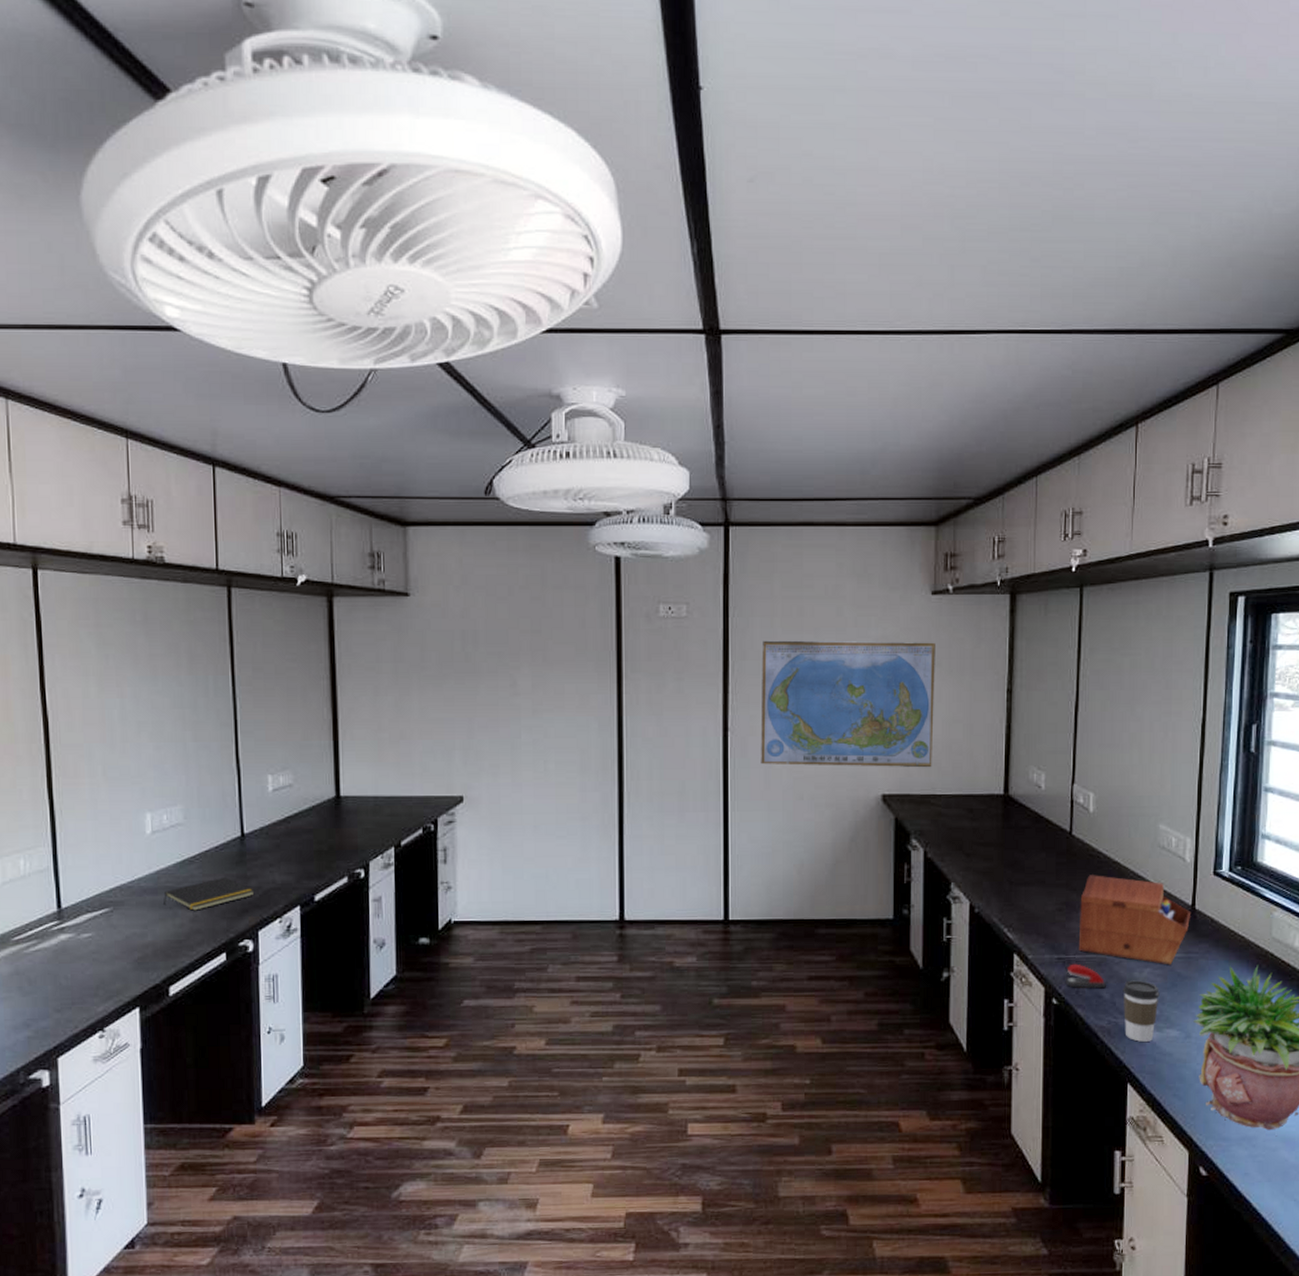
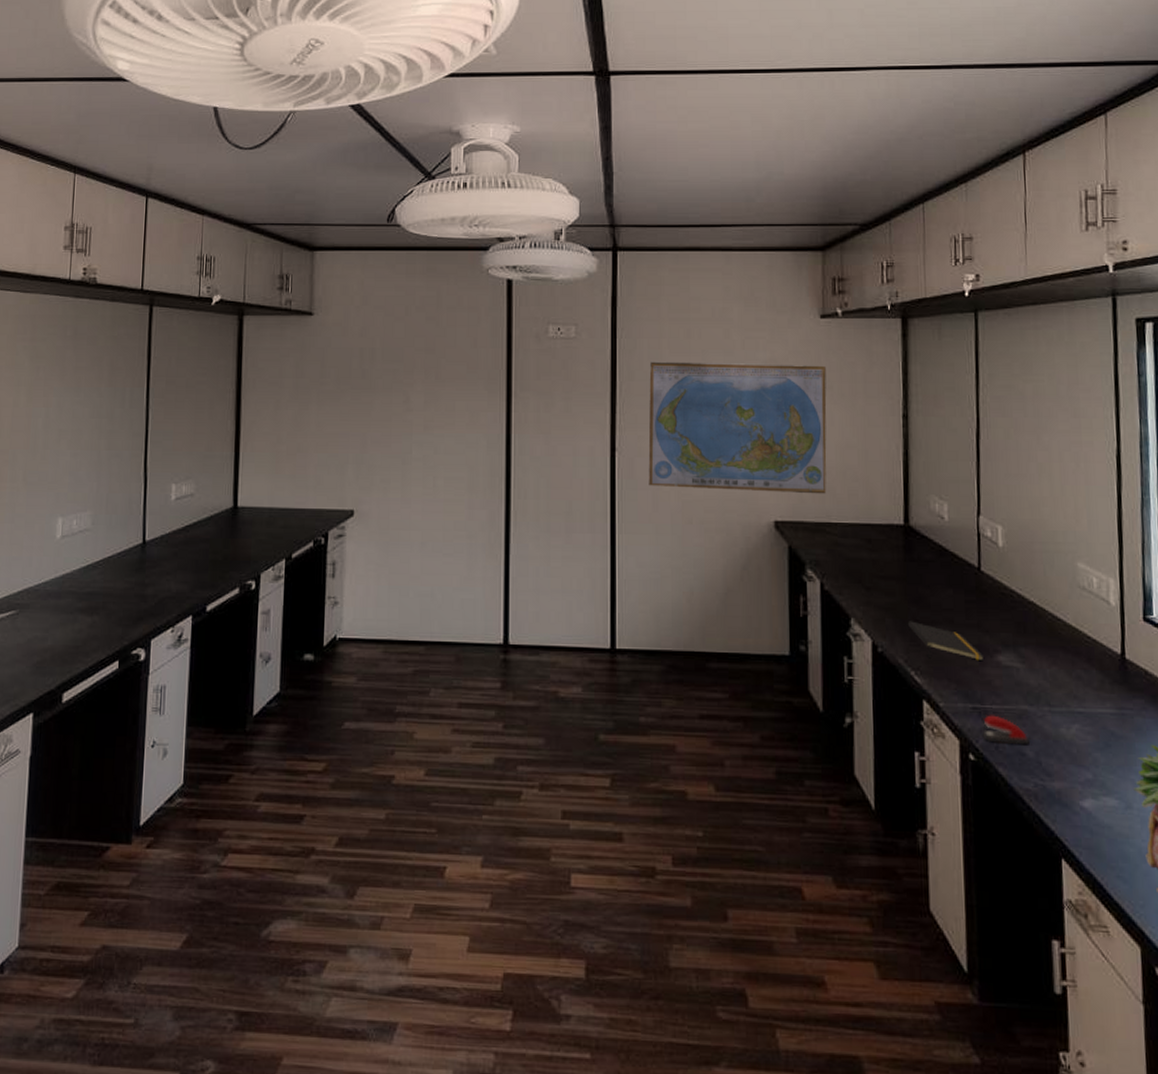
notepad: present [164,876,255,911] -> none [66,583,151,617]
notepad: none [1004,883,1071,917] -> present [908,621,984,662]
sewing box: present [1078,875,1190,965] -> none [994,616,1121,722]
coffee cup: present [1123,980,1160,1042] -> none [1048,737,1092,810]

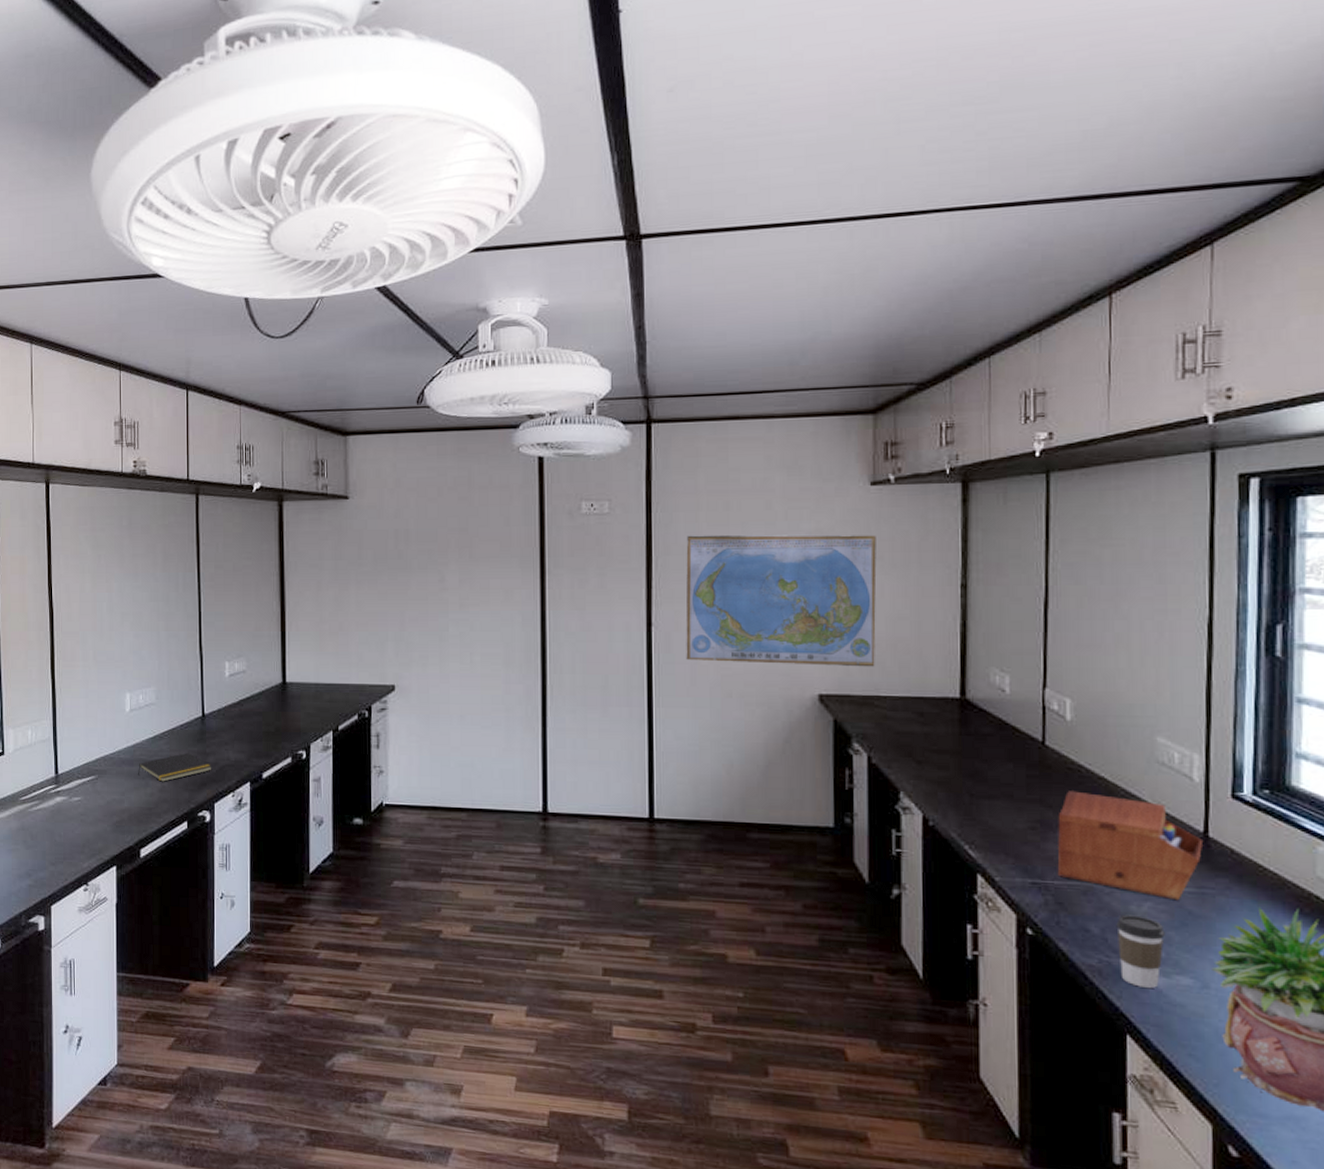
notepad: none [66,583,151,617] -> present [138,752,212,782]
notepad: present [908,621,984,662] -> none [963,795,1047,837]
stapler: present [983,715,1029,745] -> none [1043,890,1094,922]
sewing box: none [994,616,1121,722] -> present [1057,791,1202,901]
coffee cup: none [1048,737,1092,810] -> present [1116,914,1165,988]

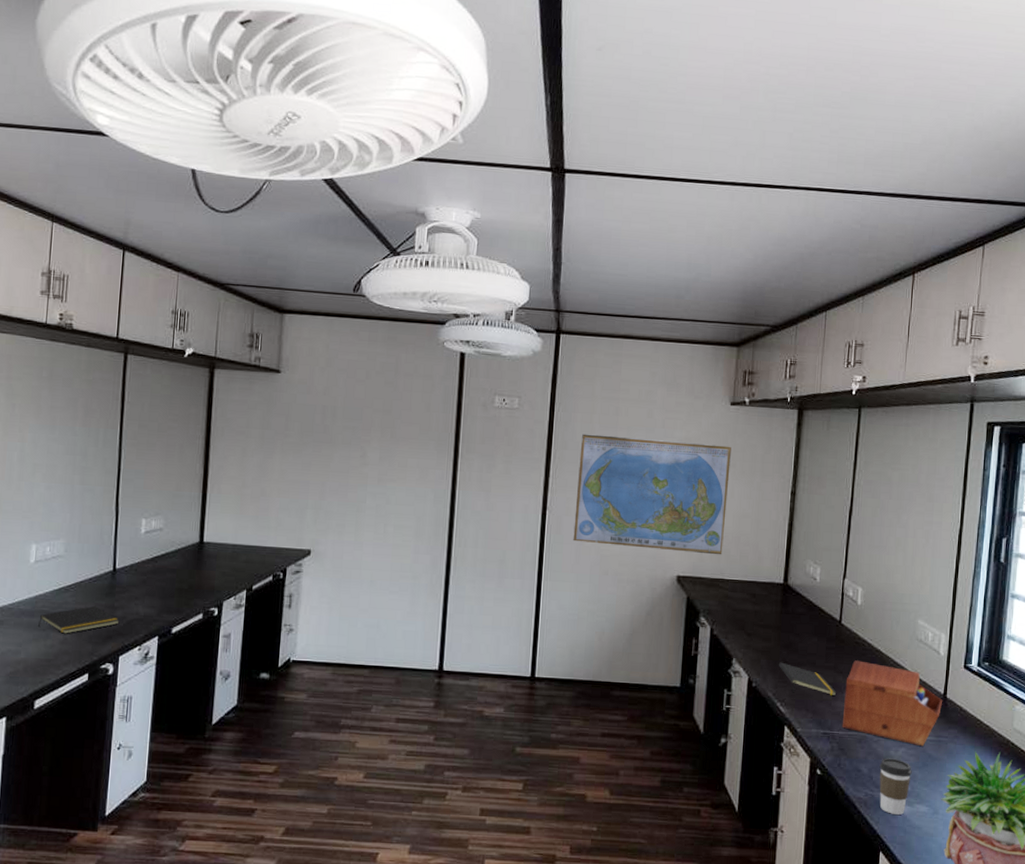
notepad: none [963,795,1047,837] -> present [779,662,837,697]

